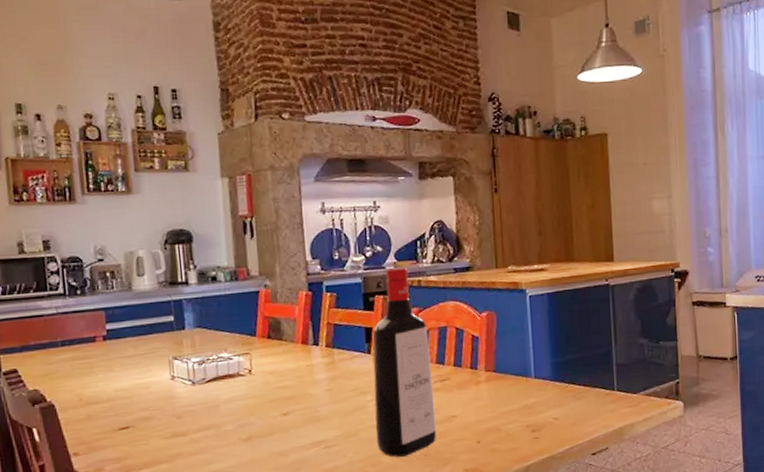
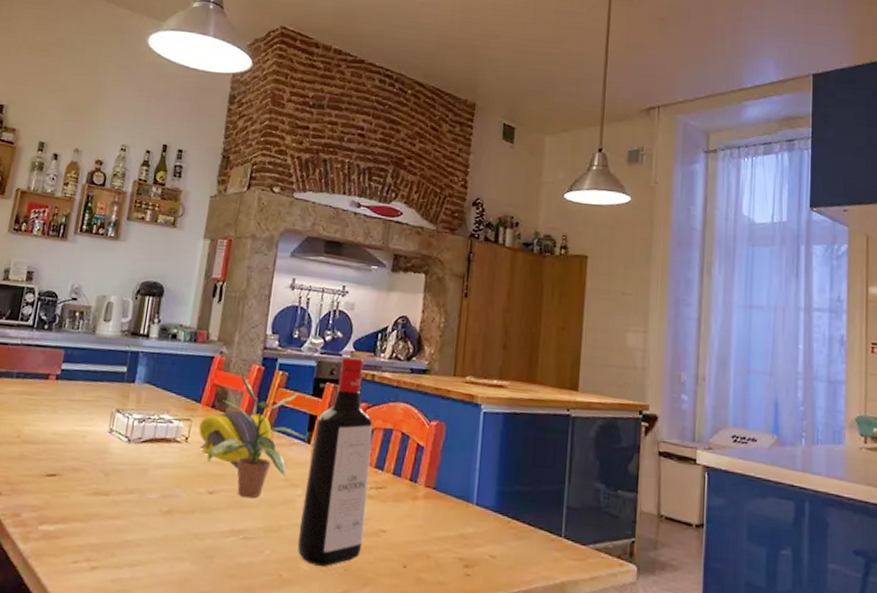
banana bunch: none [259,336,332,389] -> present [198,410,272,469]
potted plant: none [274,301,368,413] -> present [208,373,308,499]

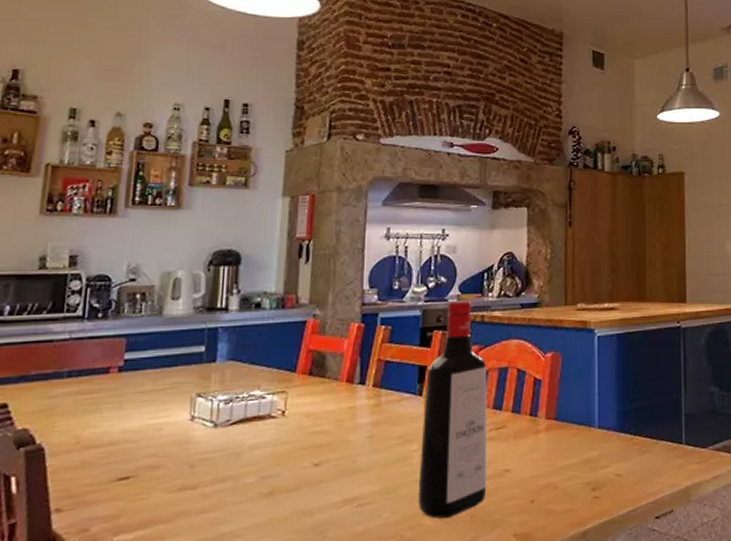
banana bunch: present [198,410,272,469] -> none [296,373,379,434]
potted plant: present [208,373,308,499] -> none [310,333,419,464]

